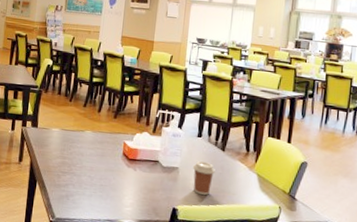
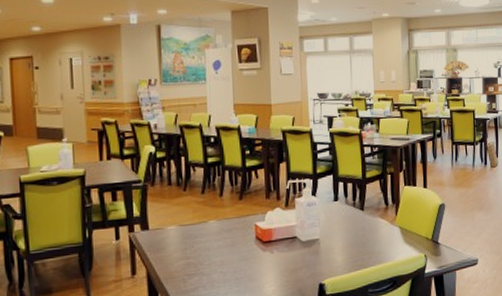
coffee cup: present [192,161,215,195] -> none [333,226,357,262]

